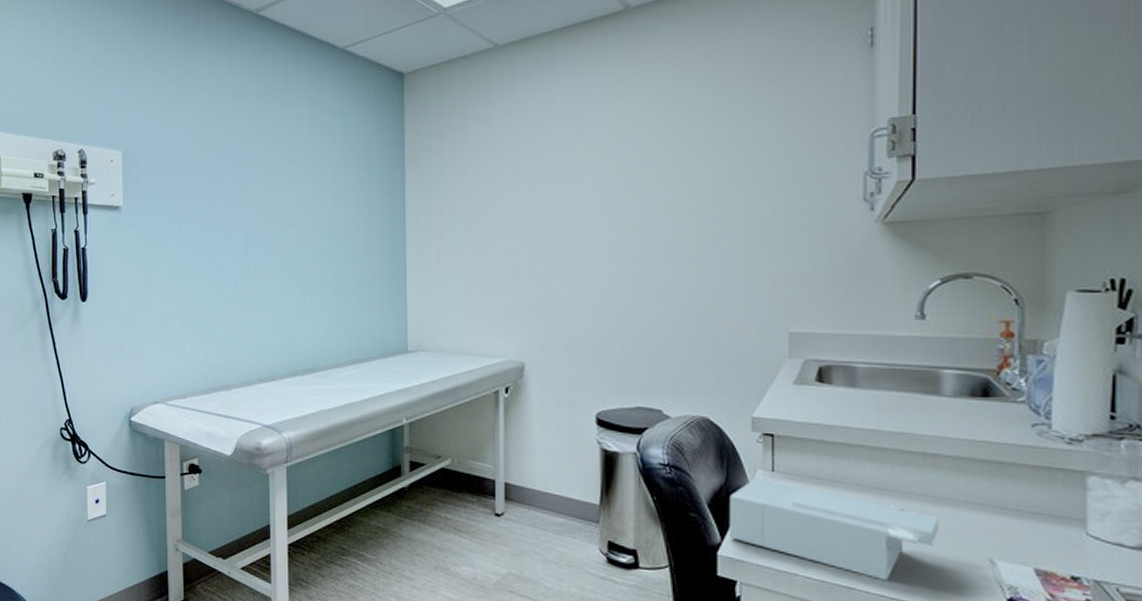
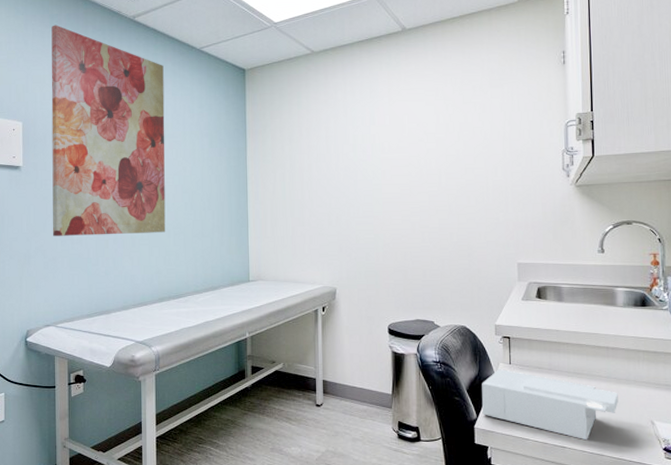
wall art: none [155,25,300,293] -> present [51,25,166,236]

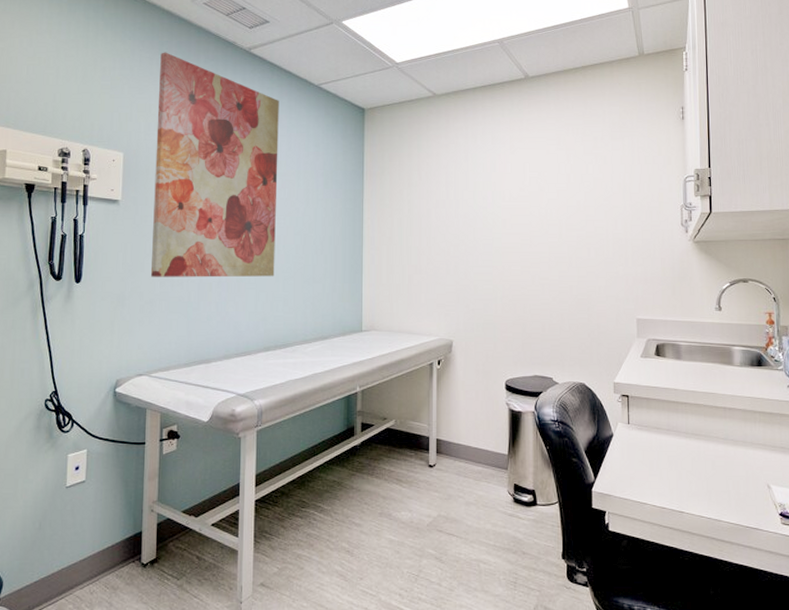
tissue box: present [481,369,618,441] -> none [599,429,736,505]

